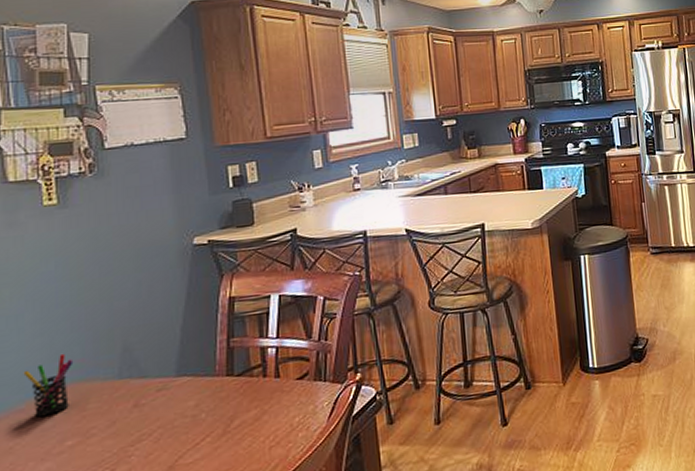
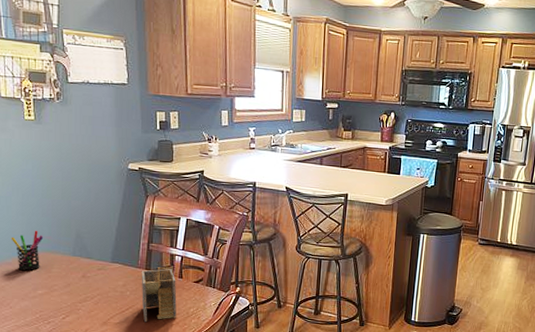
napkin holder: none [220,363,277,453] -> present [141,266,177,323]

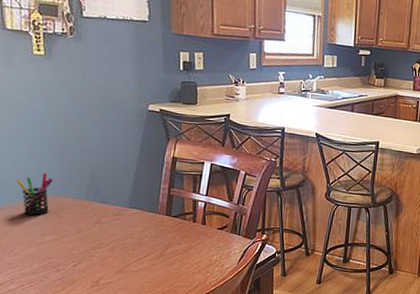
napkin holder: present [141,266,177,323] -> none [161,212,200,271]

